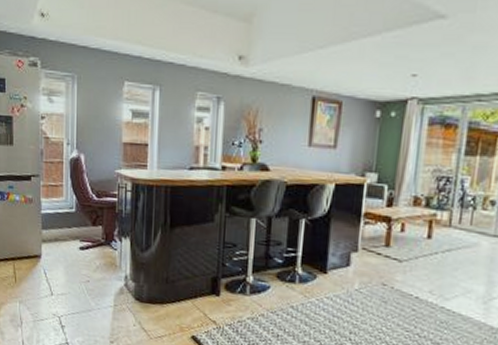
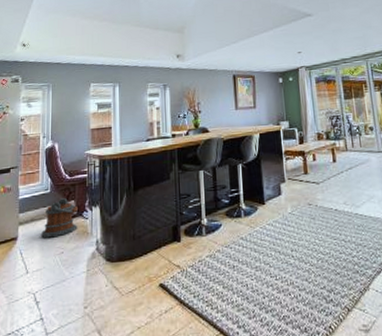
bucket: none [65,221,106,264] -> present [40,198,78,238]

